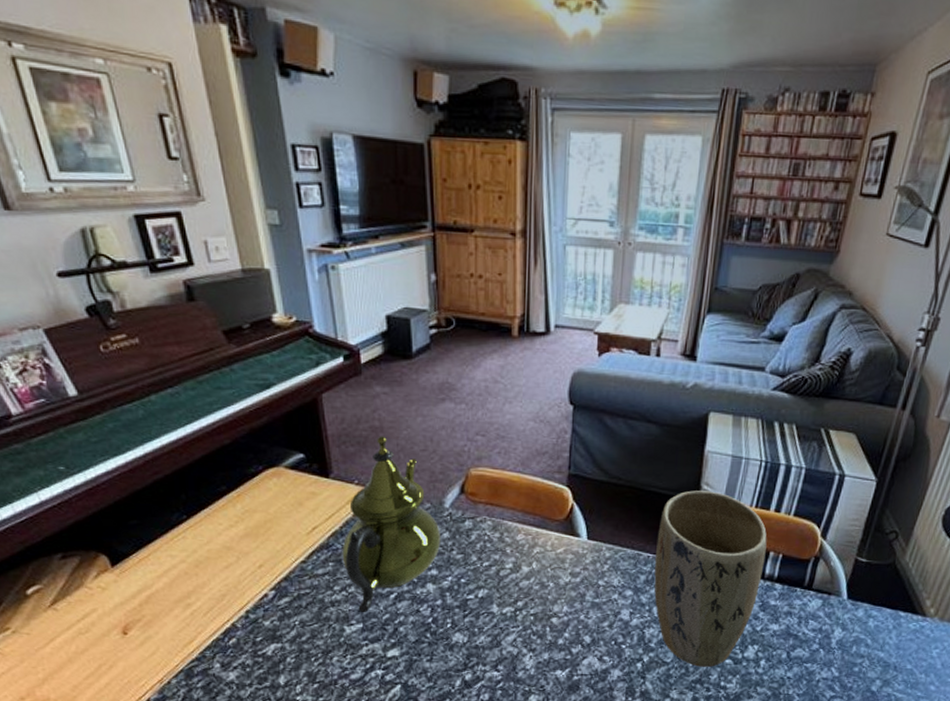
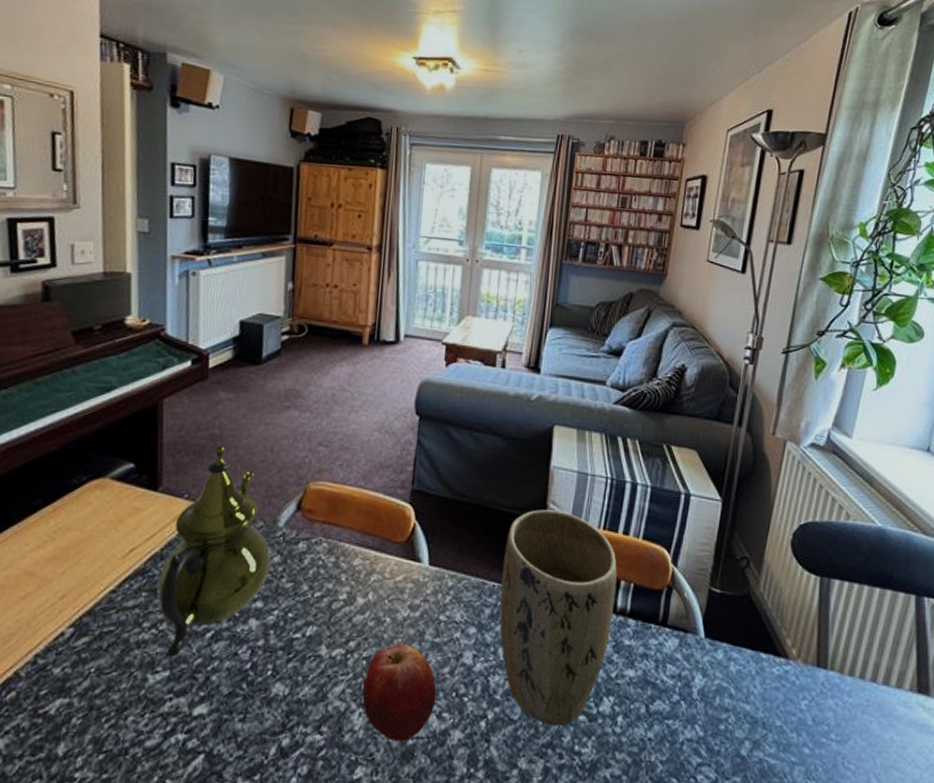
fruit: none [532,603,598,677] -> present [362,643,437,742]

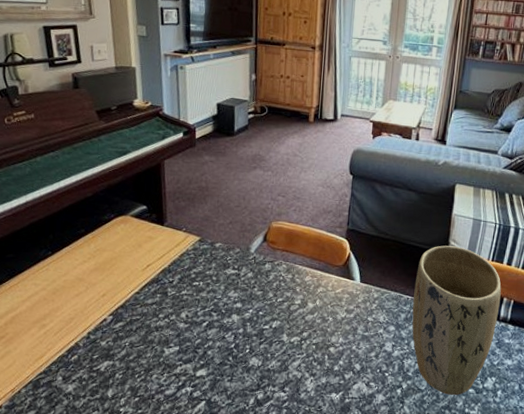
teapot: present [157,445,271,657] -> none [168,194,246,338]
fruit: present [362,643,437,742] -> none [313,335,366,400]

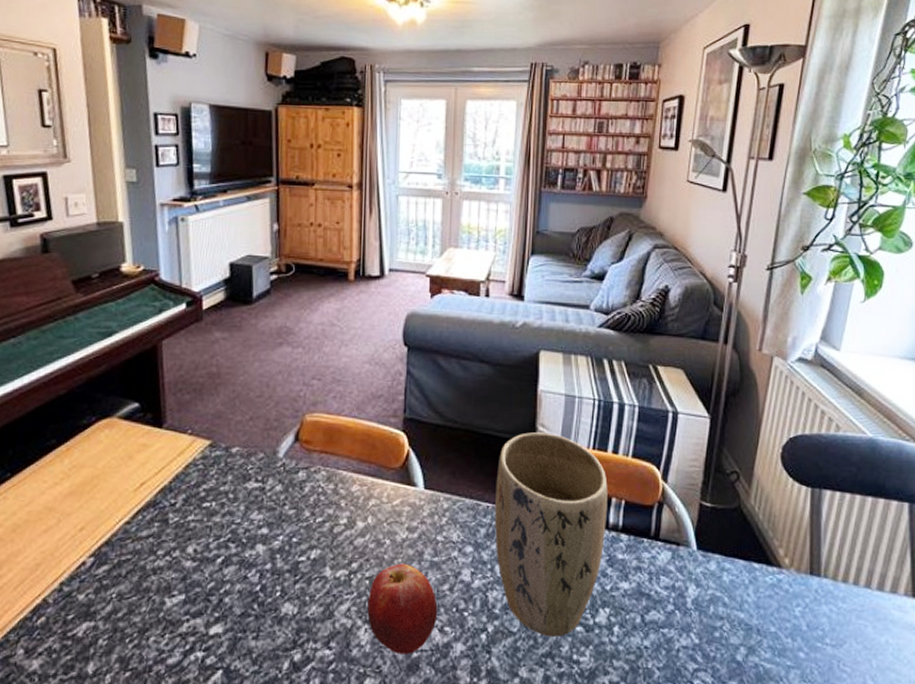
fruit: none [313,335,366,400] -> present [367,563,438,655]

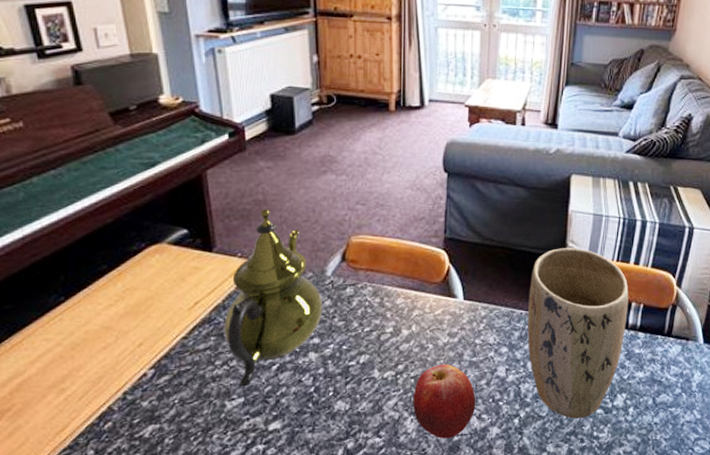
teapot: none [168,382,274,582] -> present [224,209,323,387]

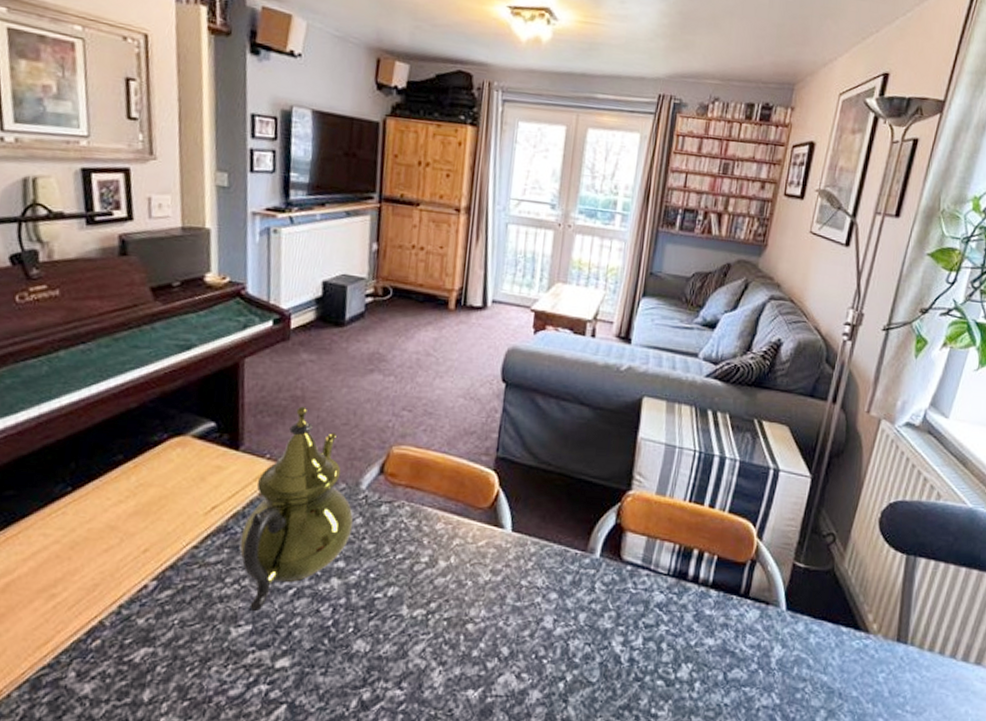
fruit: present [413,364,476,439] -> none [442,606,517,699]
plant pot: present [527,248,629,419] -> none [581,480,702,689]

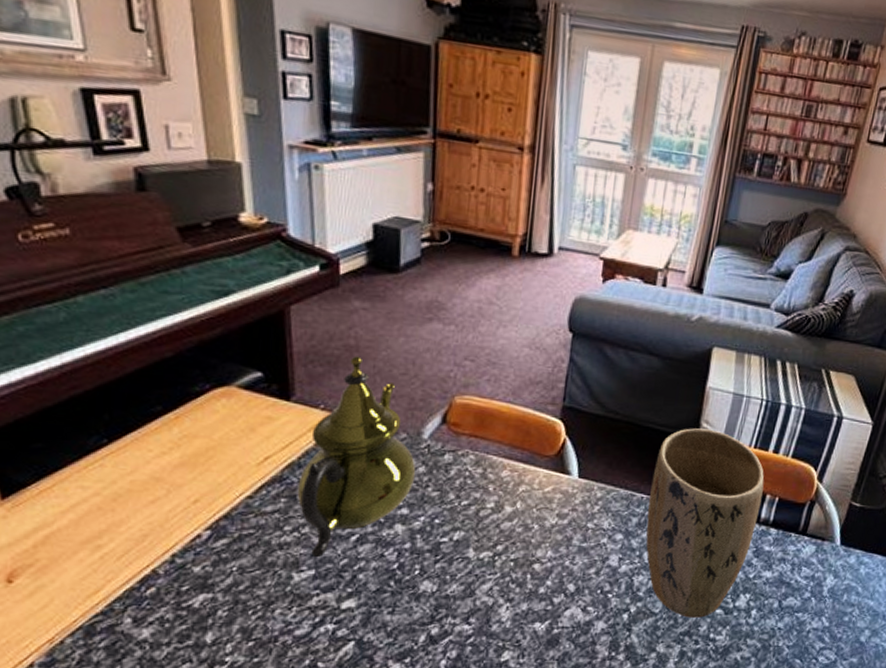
plant pot: none [581,480,702,689] -> present [646,428,765,618]

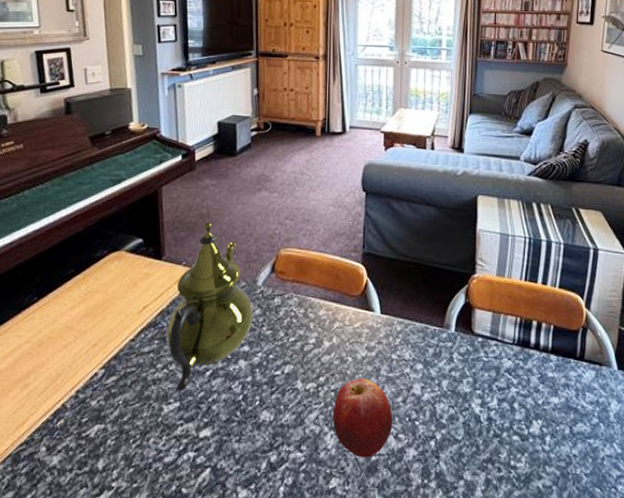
fruit: none [510,547,583,631] -> present [333,378,393,458]
plant pot: present [646,428,765,618] -> none [441,266,539,445]

